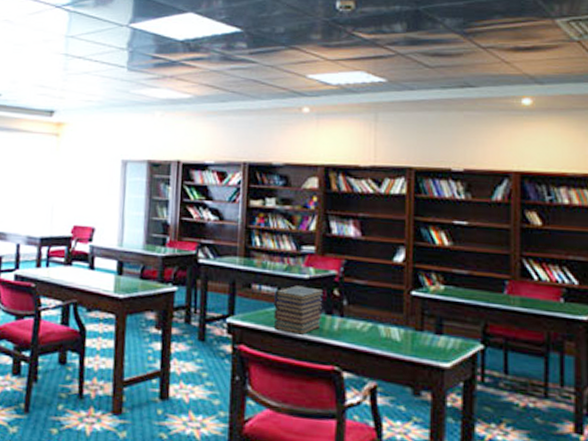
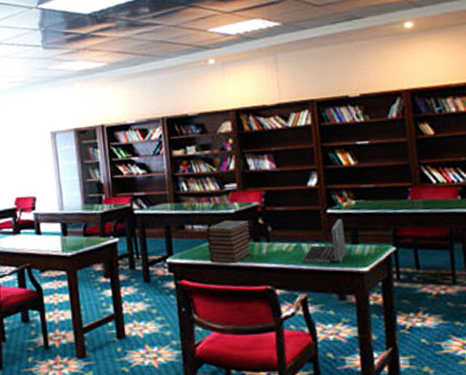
laptop: none [377,303,434,354] -> present [302,218,352,264]

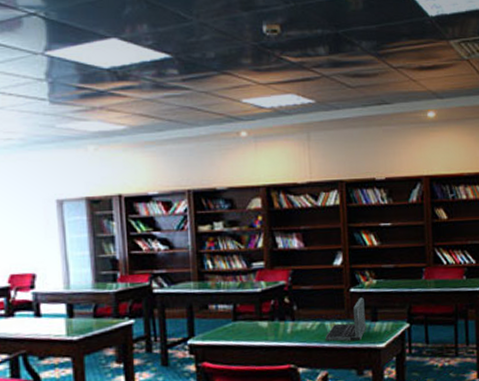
book stack: present [206,220,251,264] -> none [231,299,276,344]

